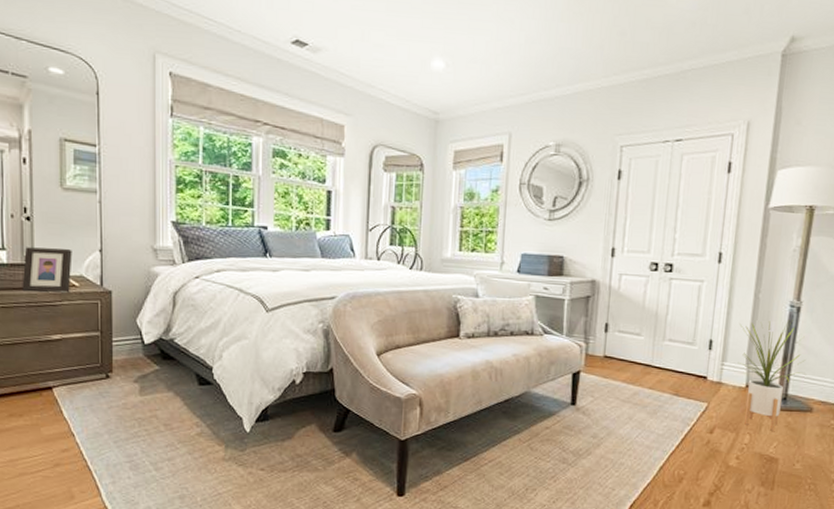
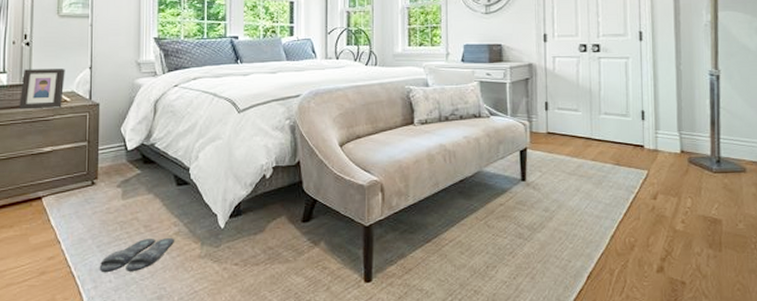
slippers: none [118,436,196,469] -> present [100,237,174,272]
house plant: present [737,319,806,432] -> none [666,87,734,194]

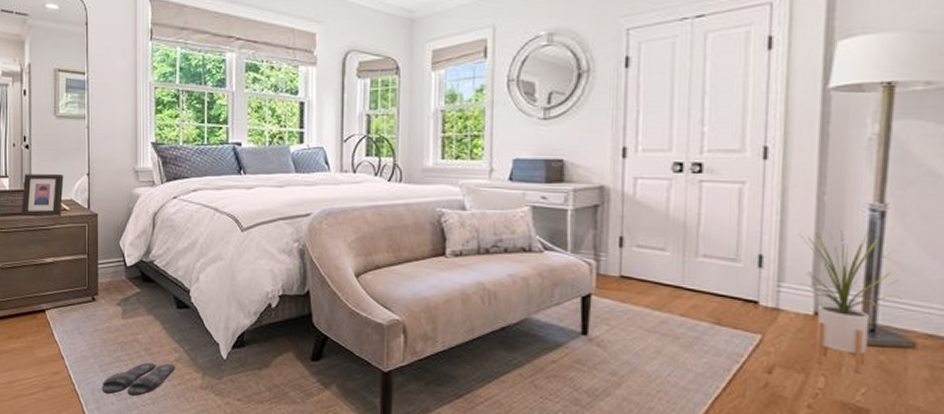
house plant: none [666,87,734,194] -> present [799,227,902,374]

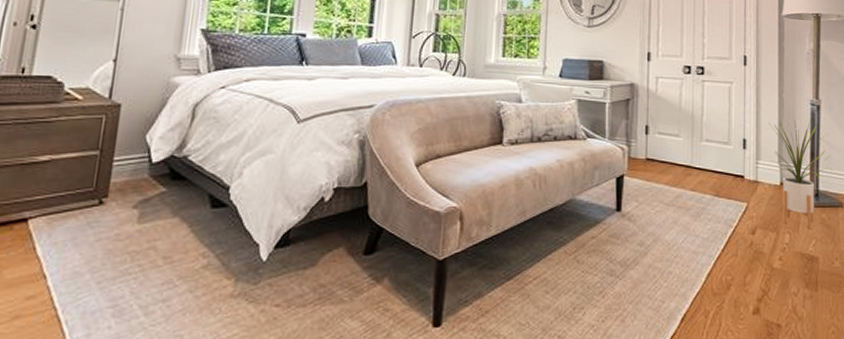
picture frame: present [21,174,64,217] -> none [11,57,81,107]
slippers: present [102,362,175,396] -> none [97,271,201,316]

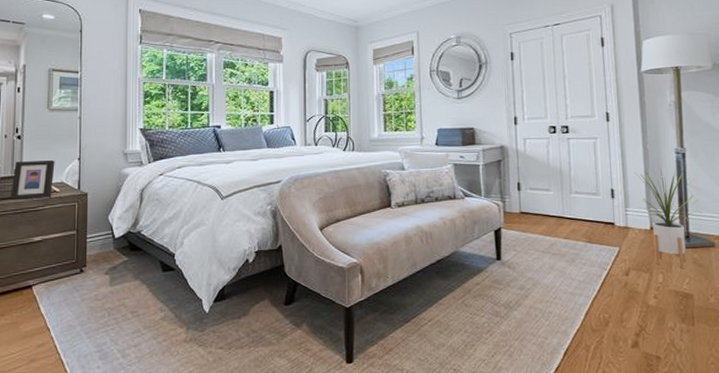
picture frame: none [11,57,81,107] -> present [10,160,55,201]

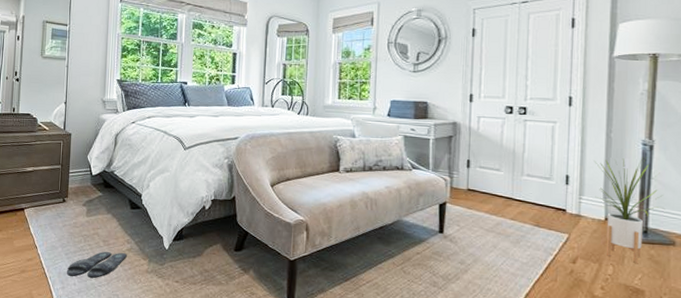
picture frame: present [10,160,55,201] -> none [9,101,46,135]
slippers: none [89,322,160,358] -> present [67,251,127,278]

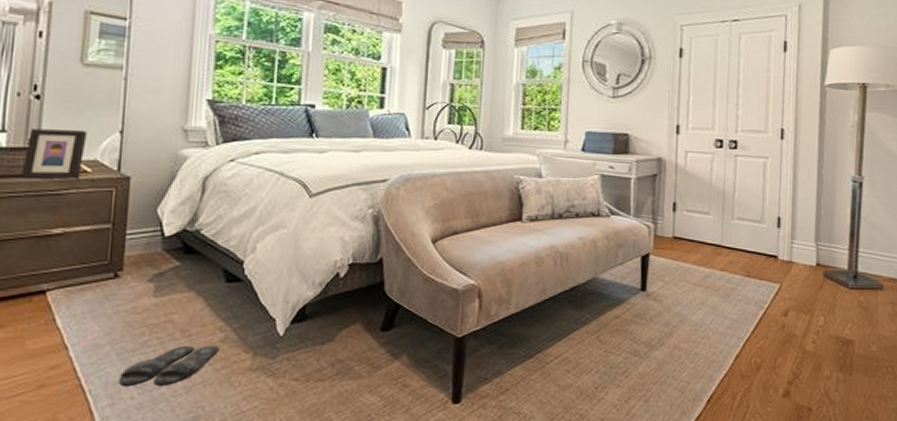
picture frame: none [9,101,46,135] -> present [21,129,87,180]
house plant: present [594,157,665,264] -> none [805,195,874,313]

